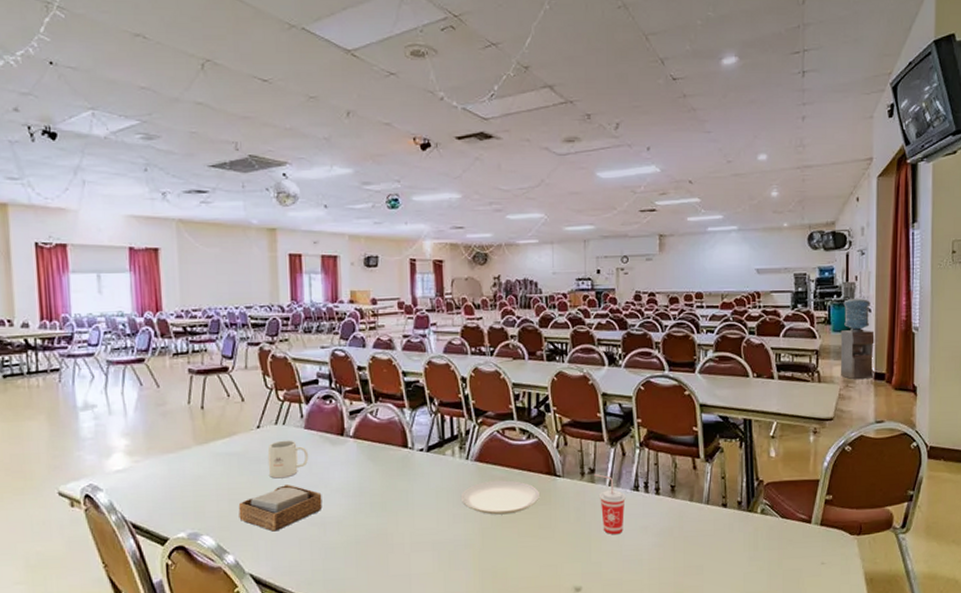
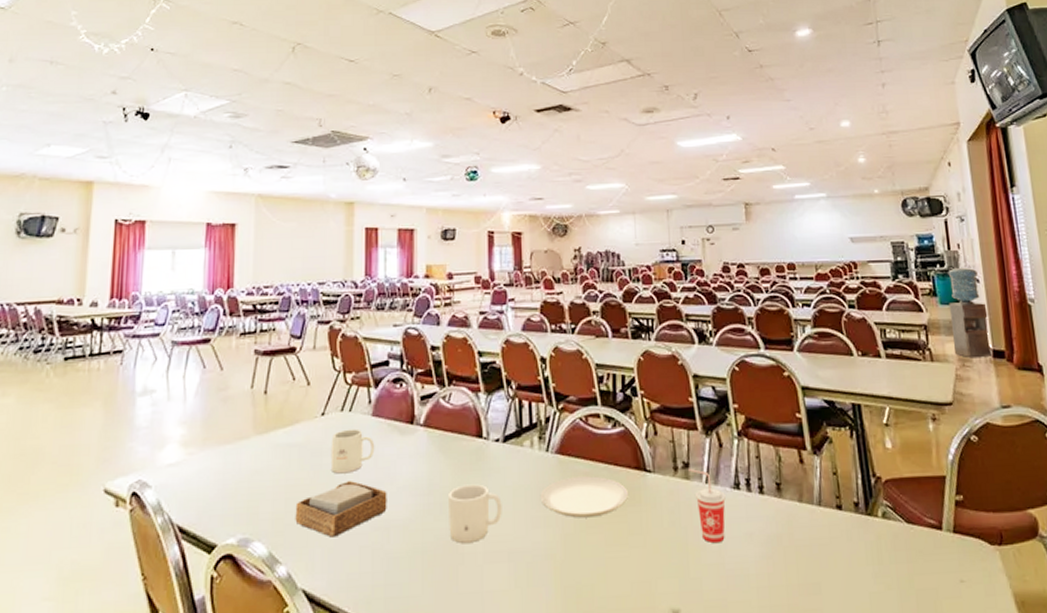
mug: none [378,487,427,536] -> present [449,484,502,543]

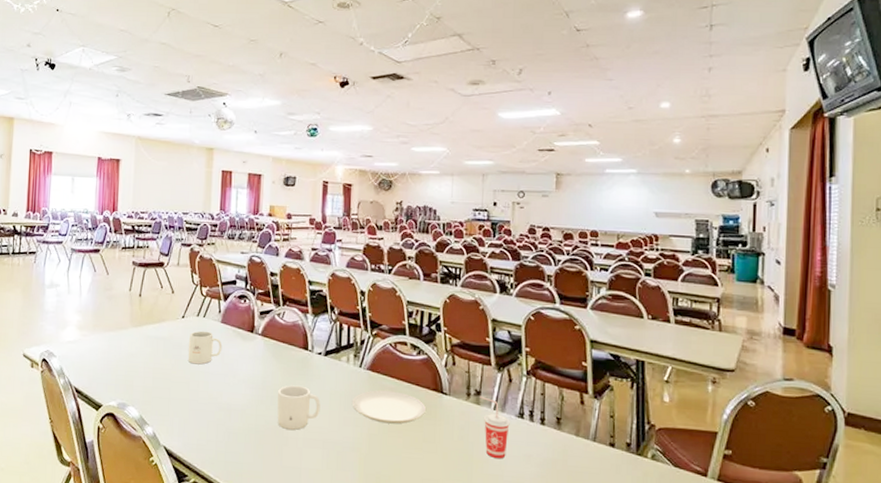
napkin holder: present [295,481,387,538] -> none [160,370,230,411]
water cooler: present [948,267,991,358] -> none [743,248,784,333]

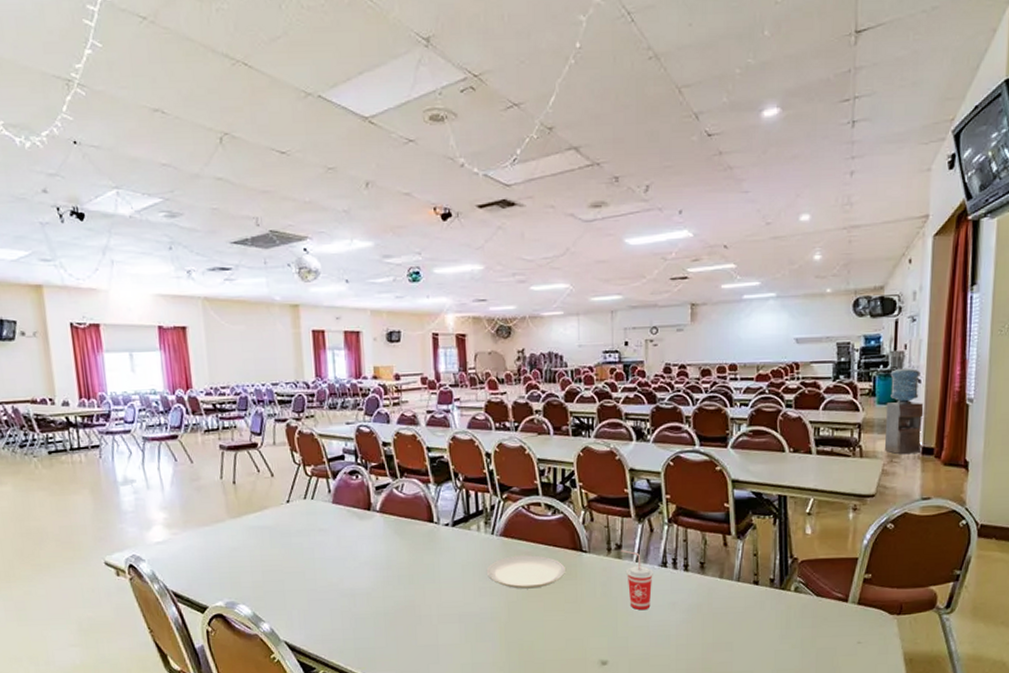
mug: present [188,330,223,365] -> none [297,514,338,551]
mug: present [277,385,321,430] -> none [405,561,453,607]
water cooler: none [743,248,784,333] -> present [884,367,924,455]

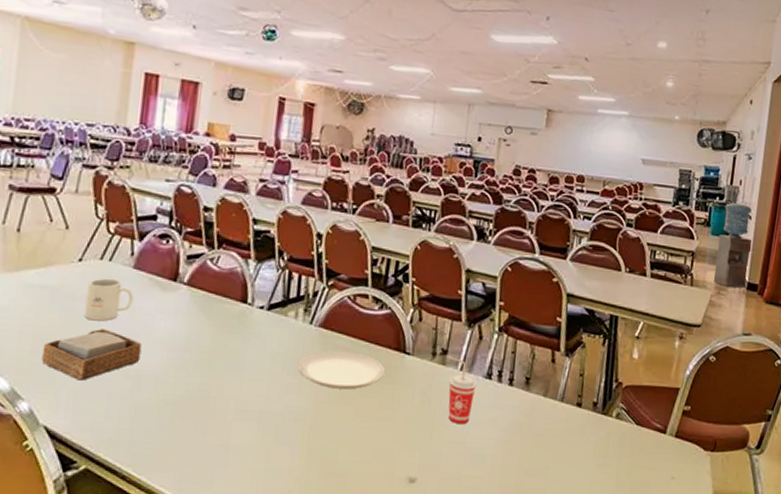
napkin holder: none [271,557,352,602] -> present [41,329,142,381]
mug: none [297,514,338,551] -> present [84,278,134,321]

